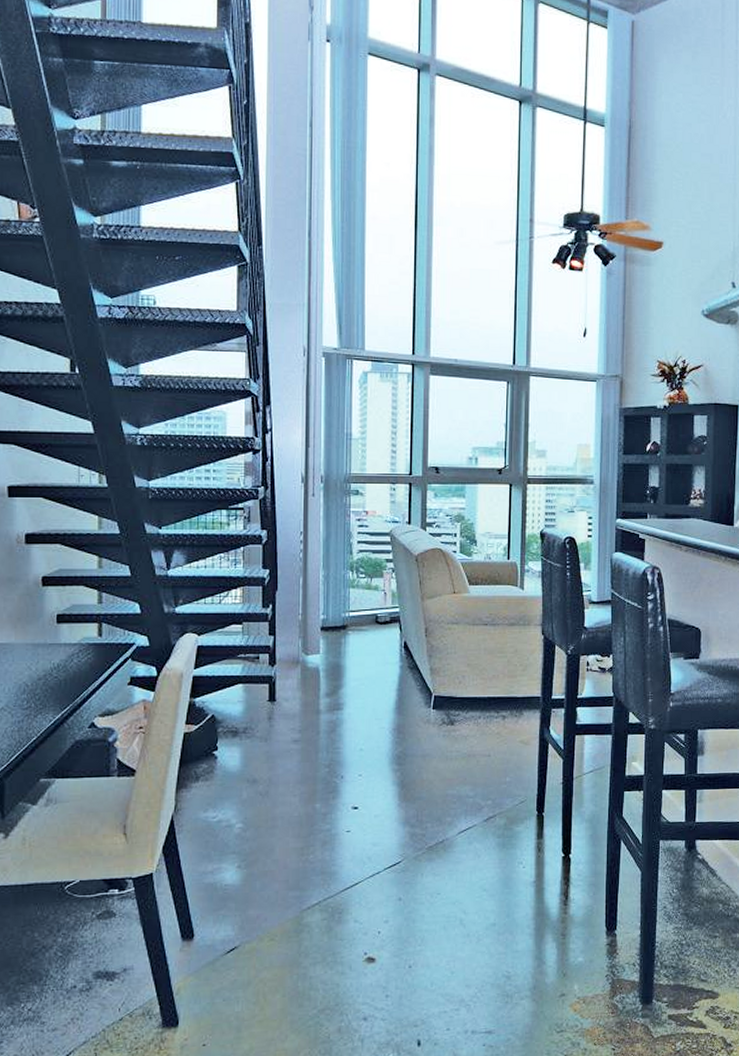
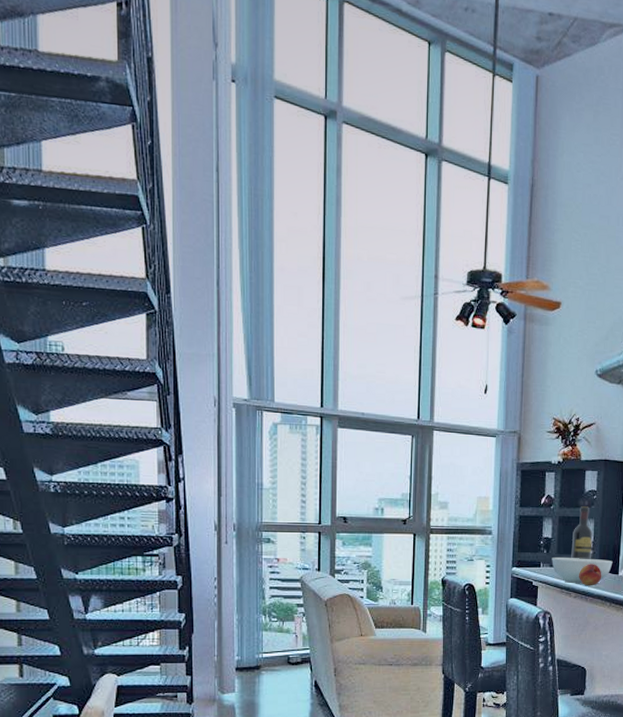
bowl: none [659,508,727,535] -> present [552,557,613,583]
wine bottle: none [680,453,704,510] -> present [571,506,593,559]
fruit: none [690,514,715,539] -> present [579,564,602,586]

